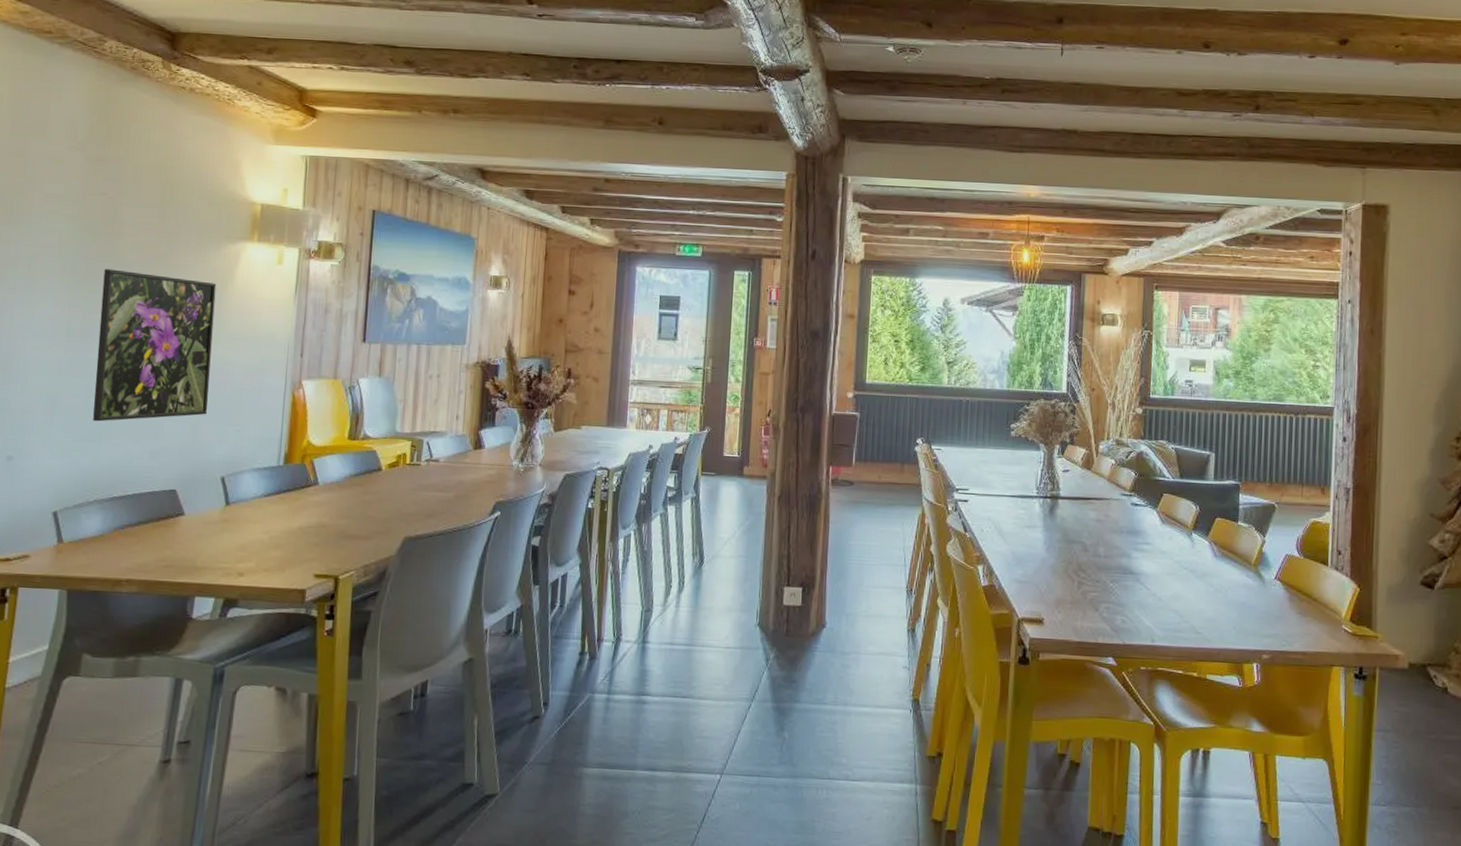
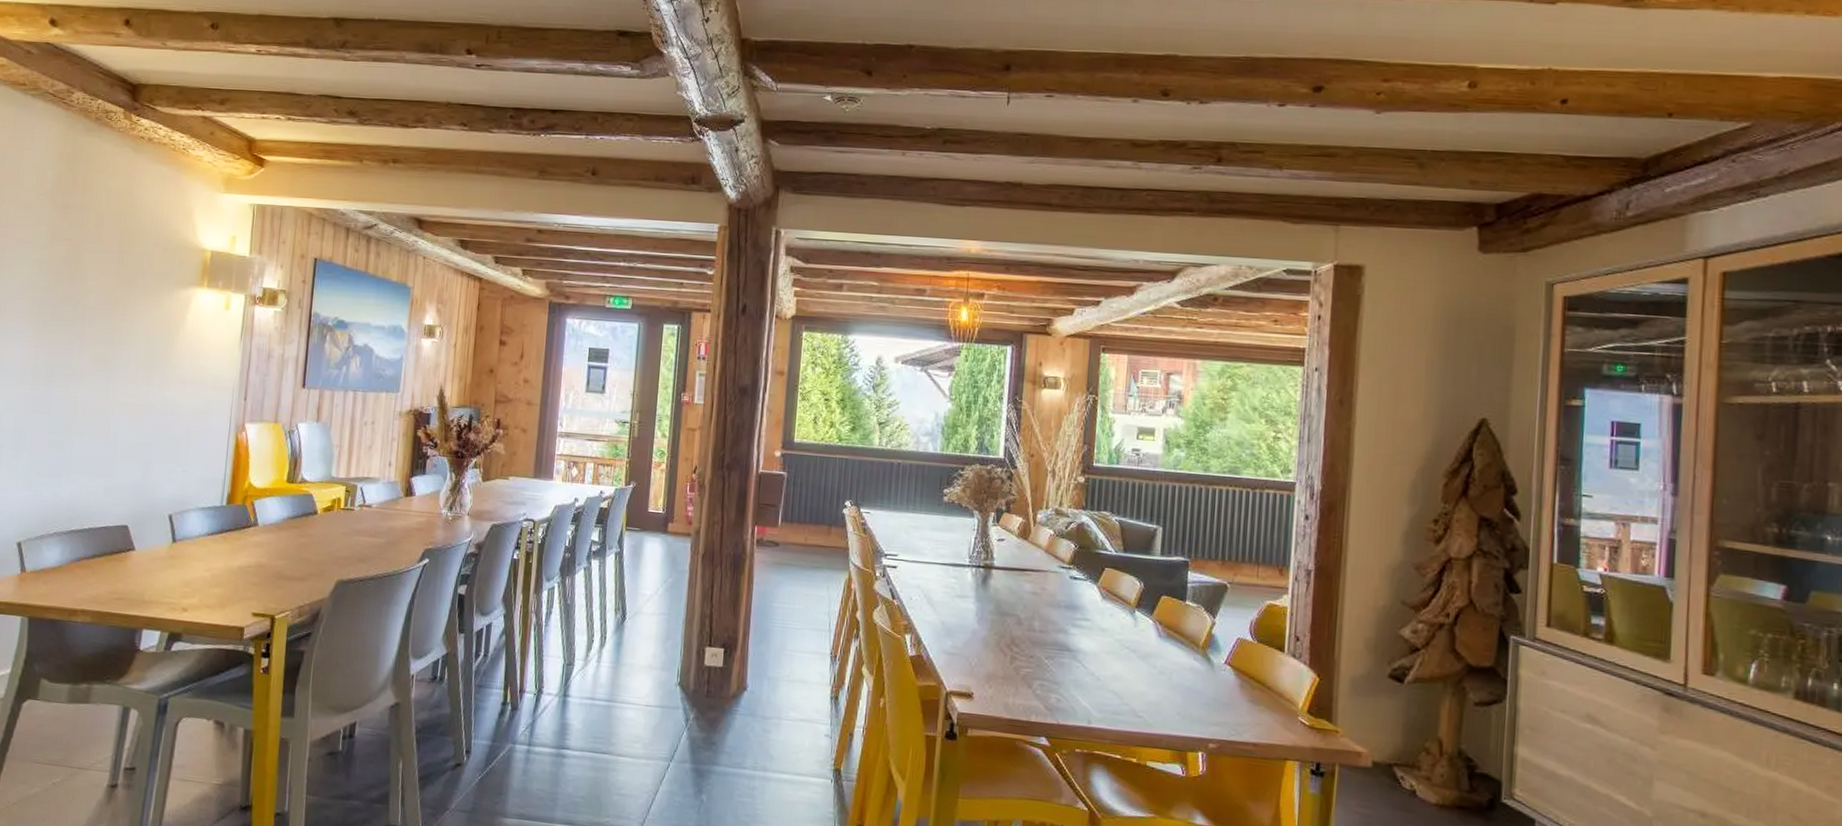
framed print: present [93,269,216,422] -> none [55,311,169,458]

